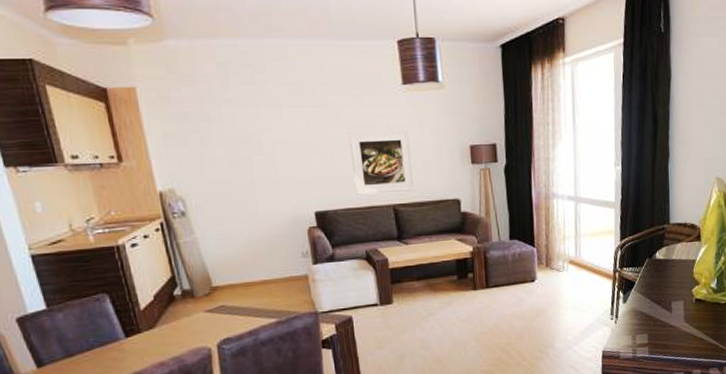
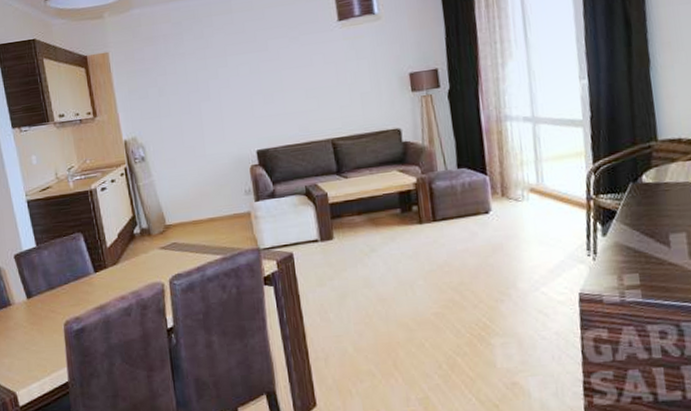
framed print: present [348,131,415,195] -> none [287,65,354,132]

